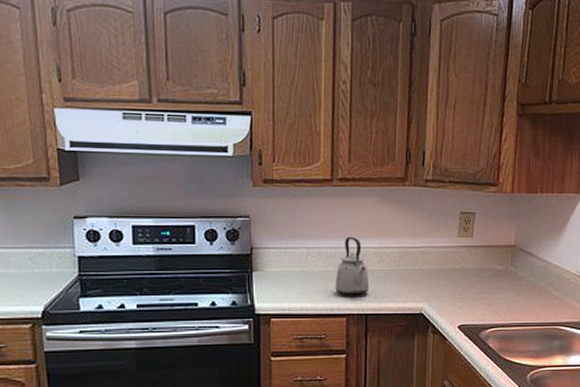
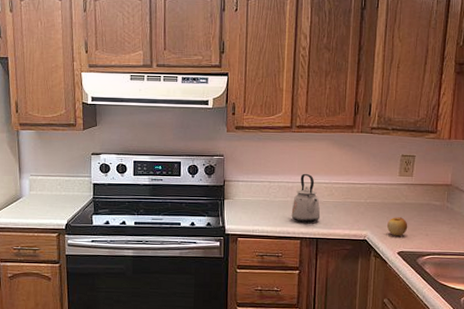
apple: none [446,285,469,308] -> present [387,217,408,236]

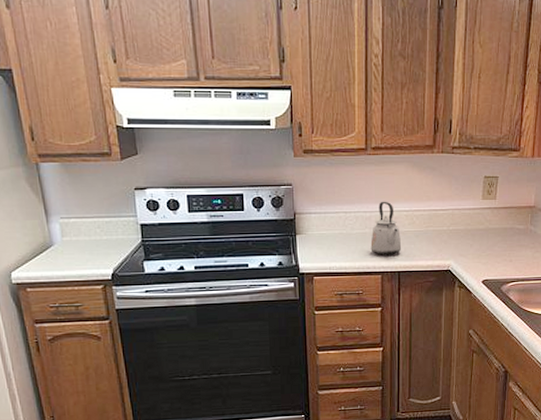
apple: present [387,217,408,236] -> none [471,244,492,264]

